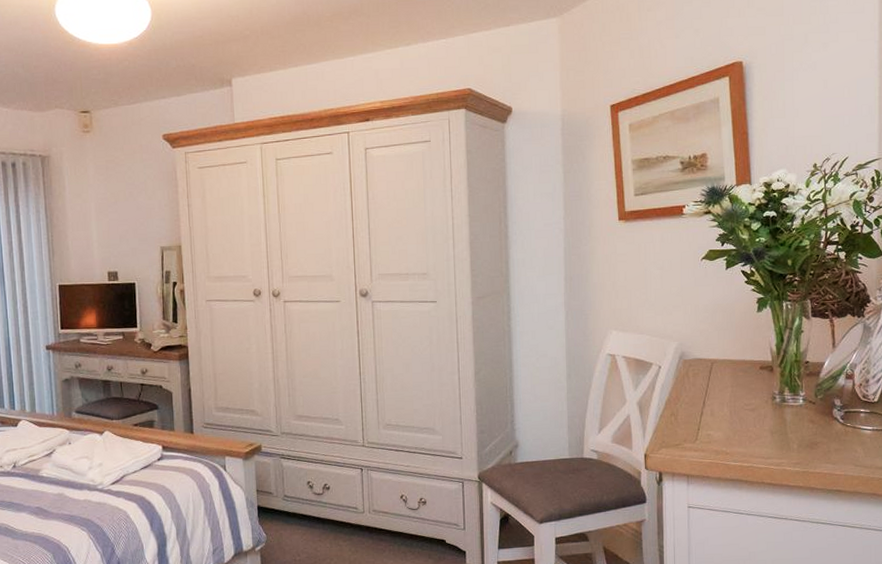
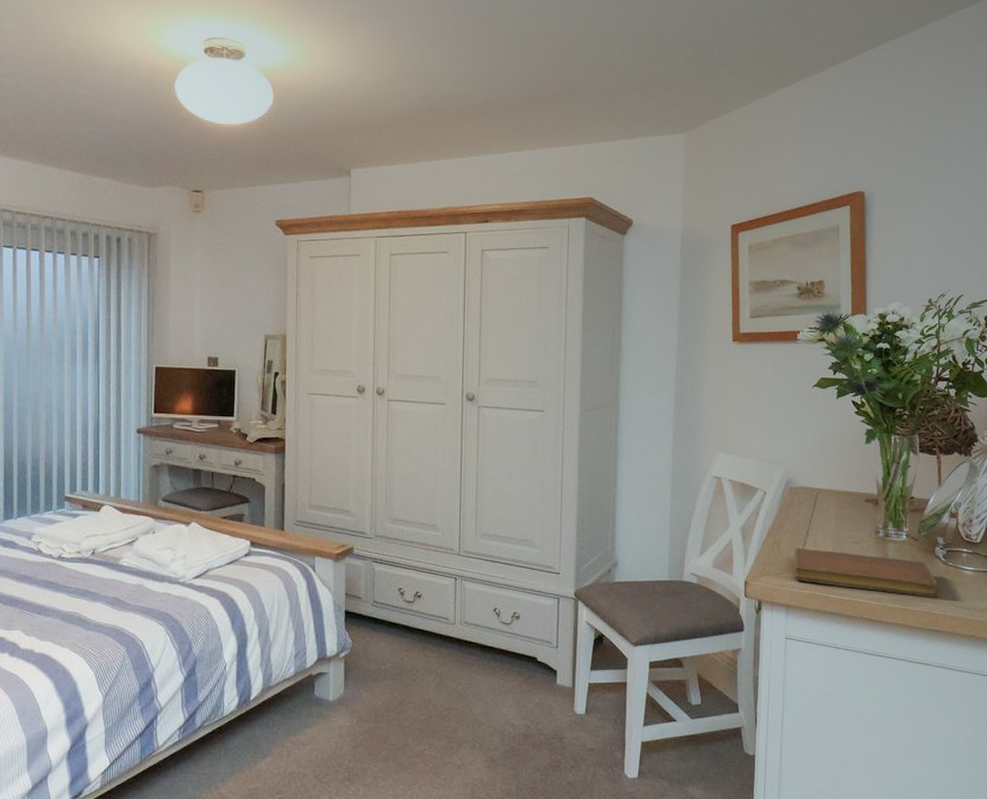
notebook: none [692,418,838,459] -> present [794,548,938,598]

